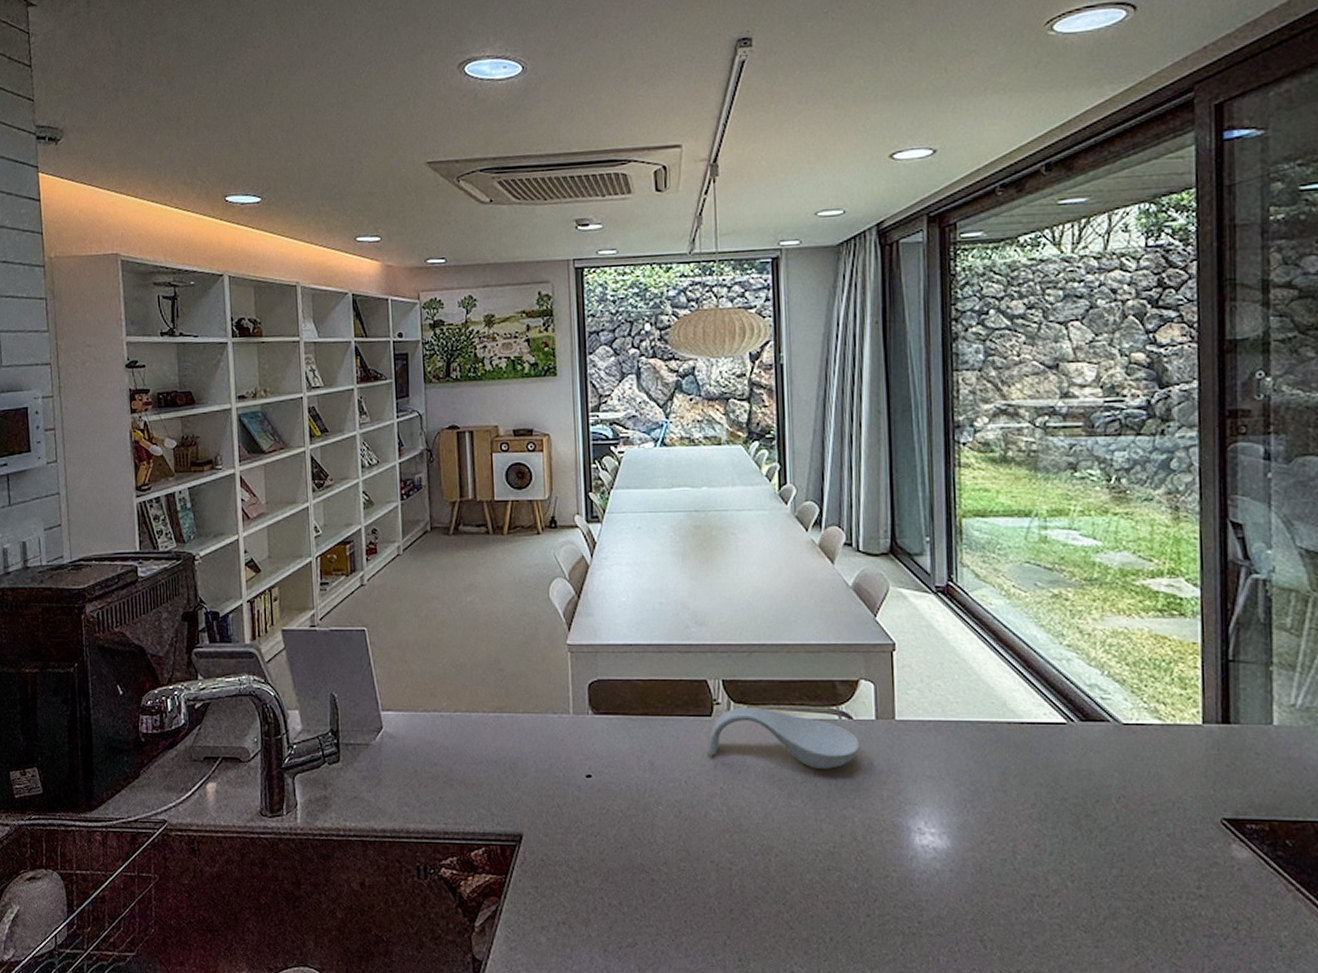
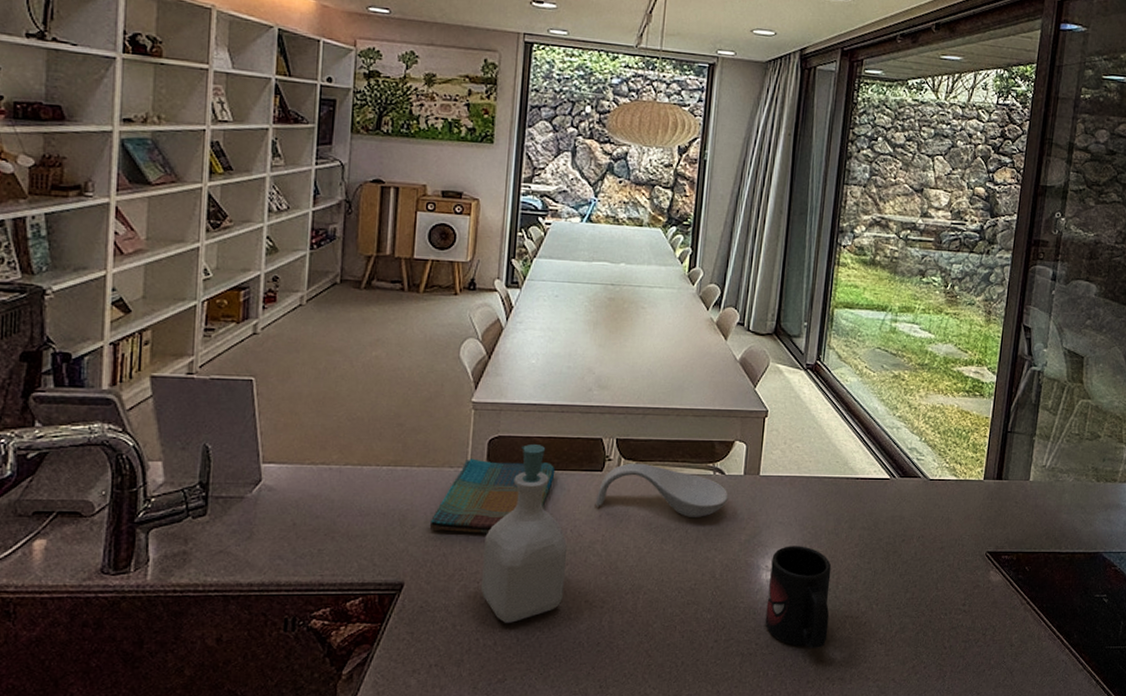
dish towel: none [540,704,661,784] -> present [429,458,556,533]
soap bottle: none [597,688,686,882] -> present [481,444,568,623]
mug: none [924,804,1011,932] -> present [765,546,832,648]

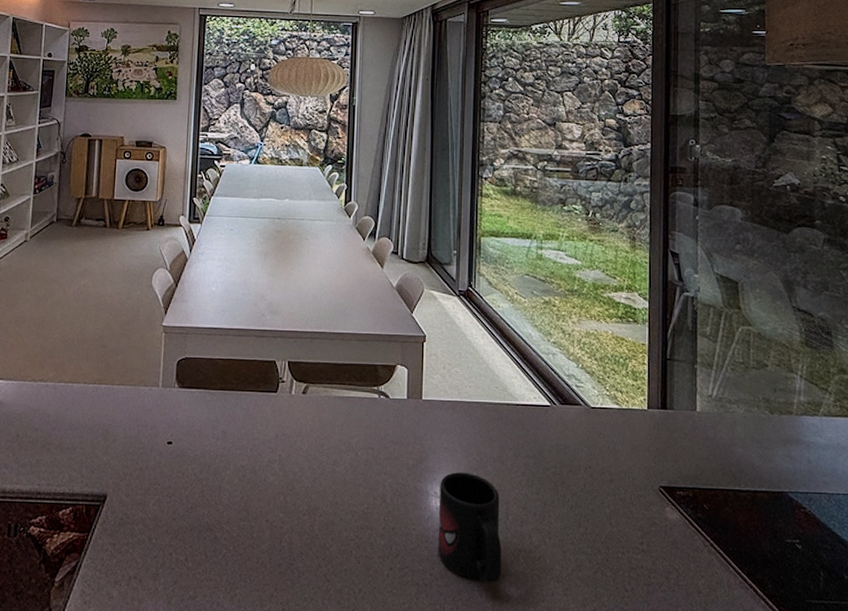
dish towel: present [429,458,556,533] -> none [128,378,235,450]
soap bottle: present [481,444,568,623] -> none [173,366,248,539]
spoon rest: present [596,463,729,518] -> none [272,385,394,441]

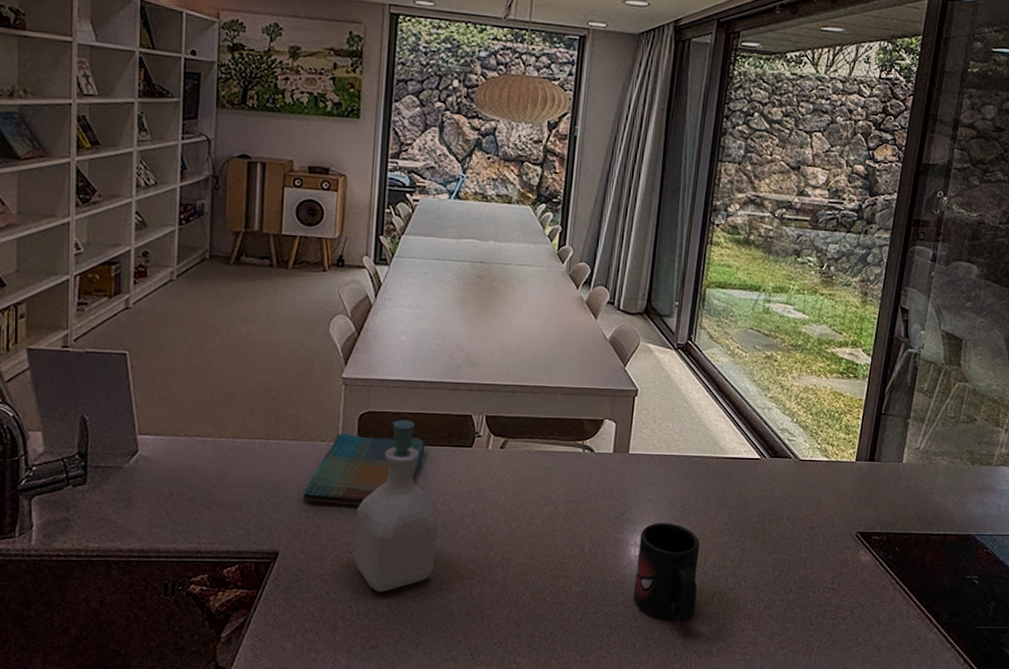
dish towel: none [128,378,235,450] -> present [302,433,426,506]
soap bottle: none [173,366,248,539] -> present [354,420,438,592]

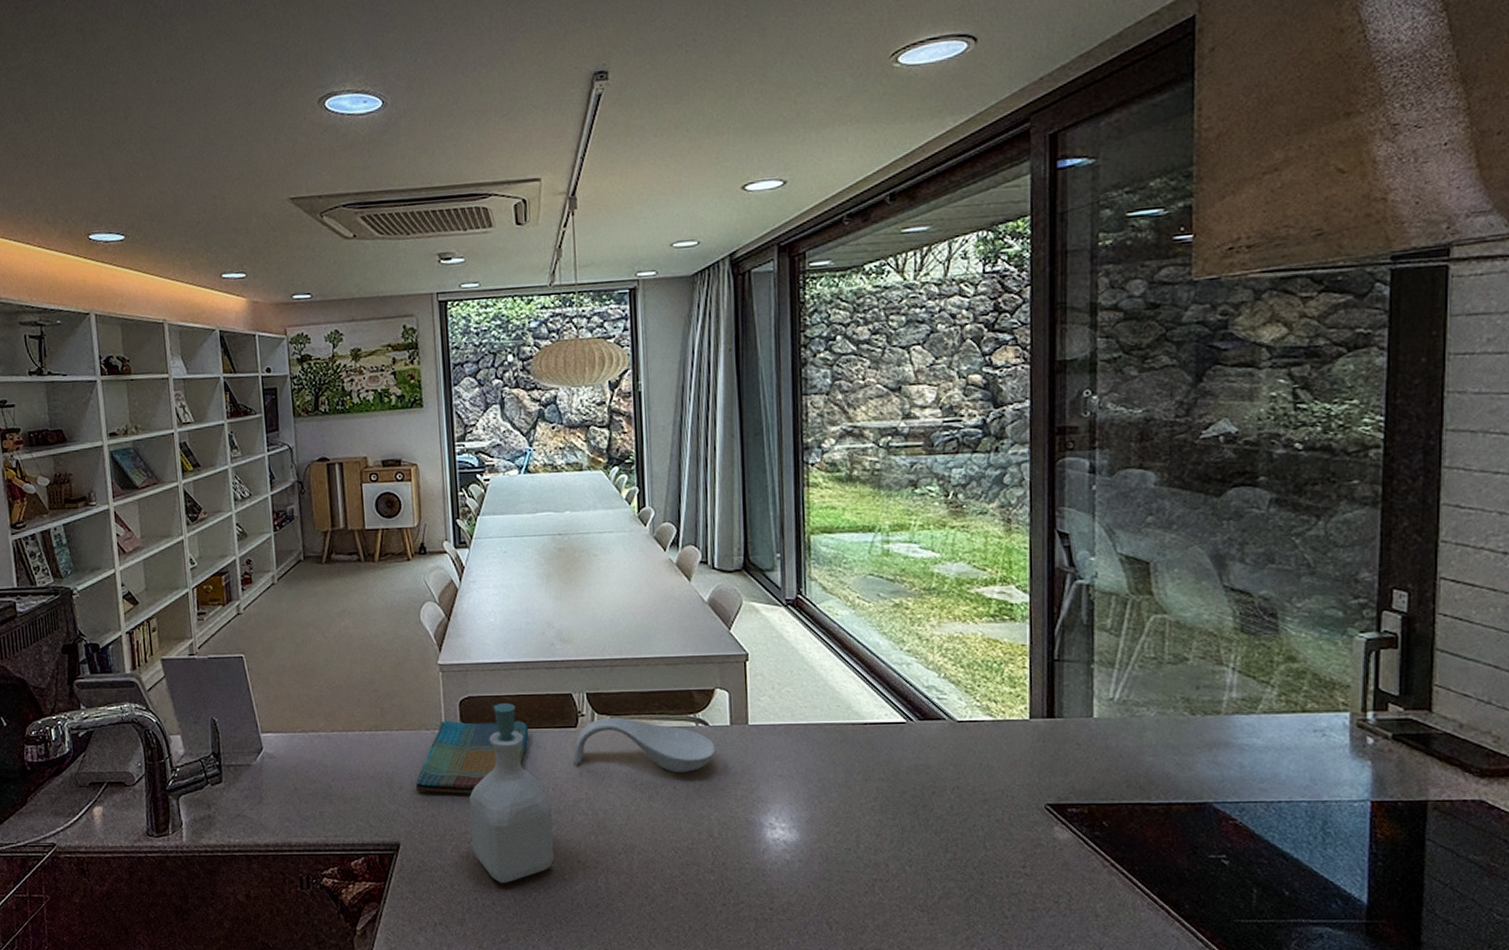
spoon rest: none [466,439,598,495] -> present [574,717,716,774]
mug: present [633,523,700,622] -> none [775,801,854,914]

